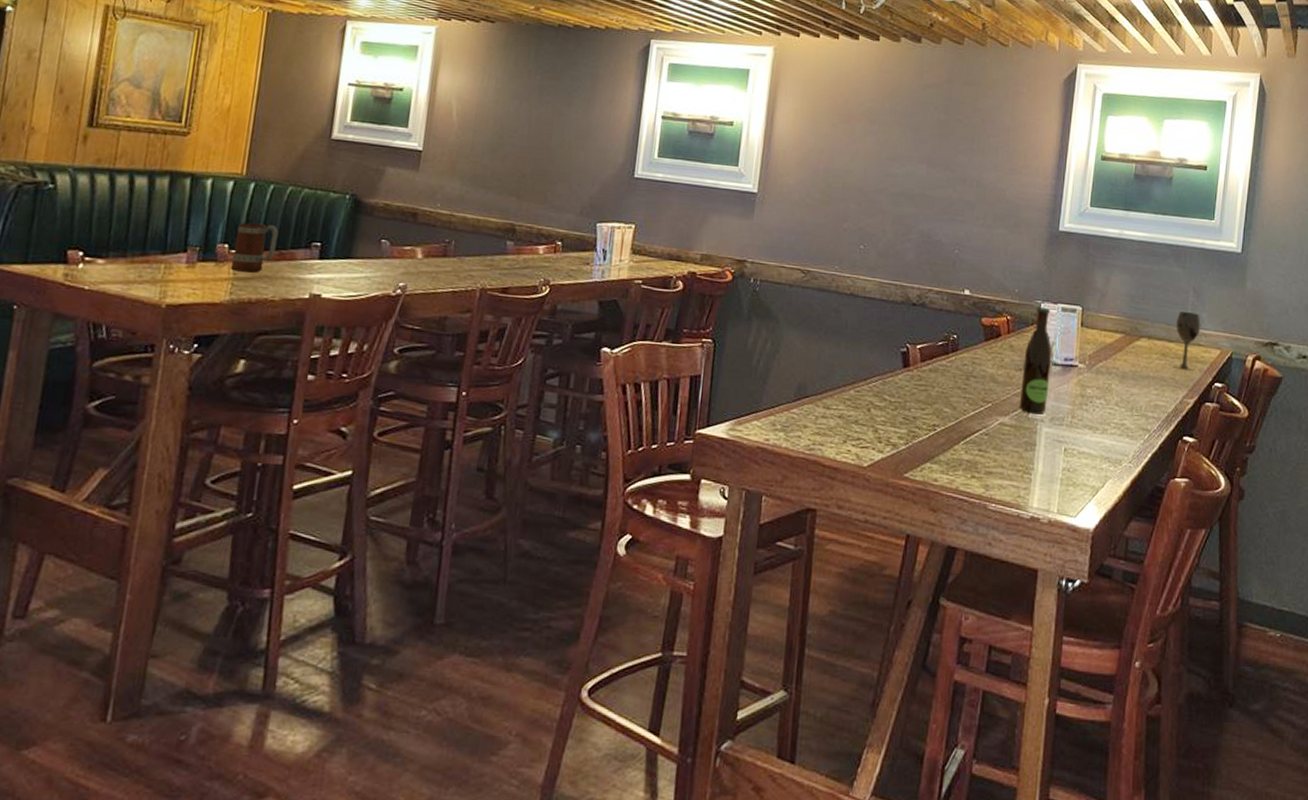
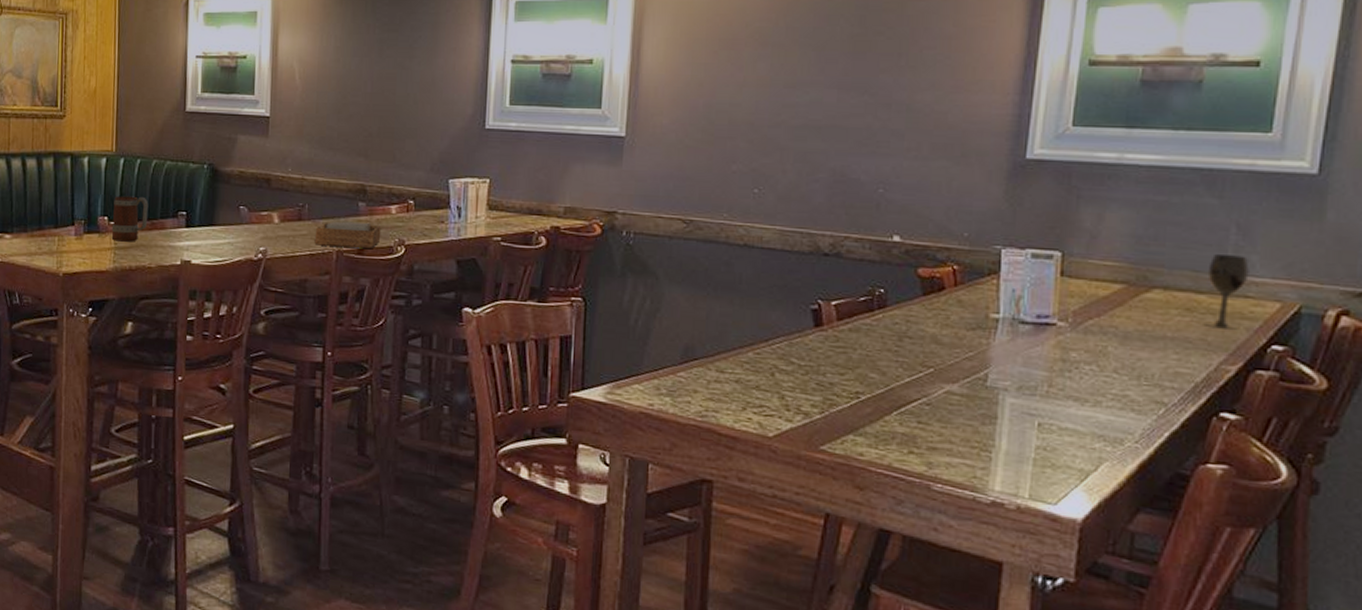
napkin holder: none [458,258,528,288] -> present [314,221,382,250]
bottle: present [1019,307,1053,415] -> none [972,254,1019,382]

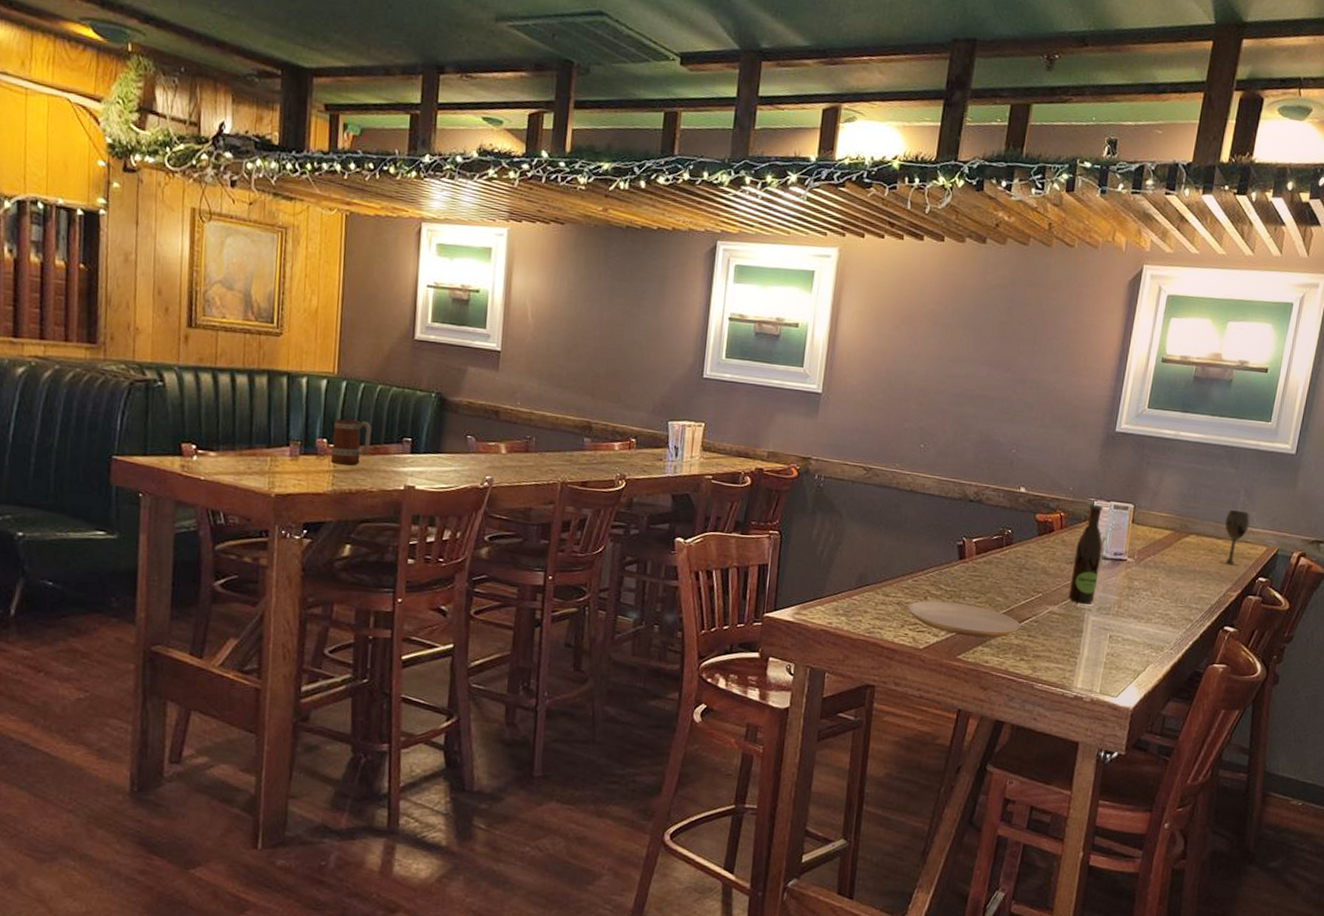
napkin holder: present [314,221,382,250] -> none [540,454,605,482]
plate: none [749,377,906,425] -> present [907,600,1021,638]
bottle: none [972,254,1019,382] -> present [1068,505,1104,604]

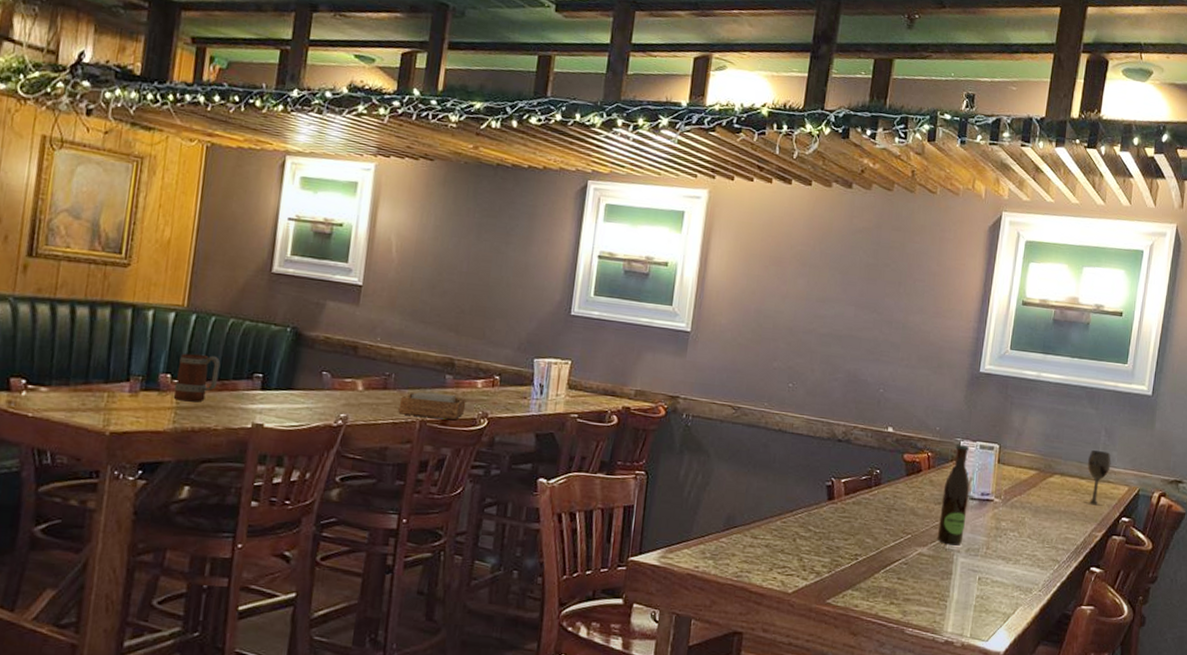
napkin holder: none [540,454,605,482] -> present [398,391,467,421]
plate: present [907,600,1021,638] -> none [776,542,890,581]

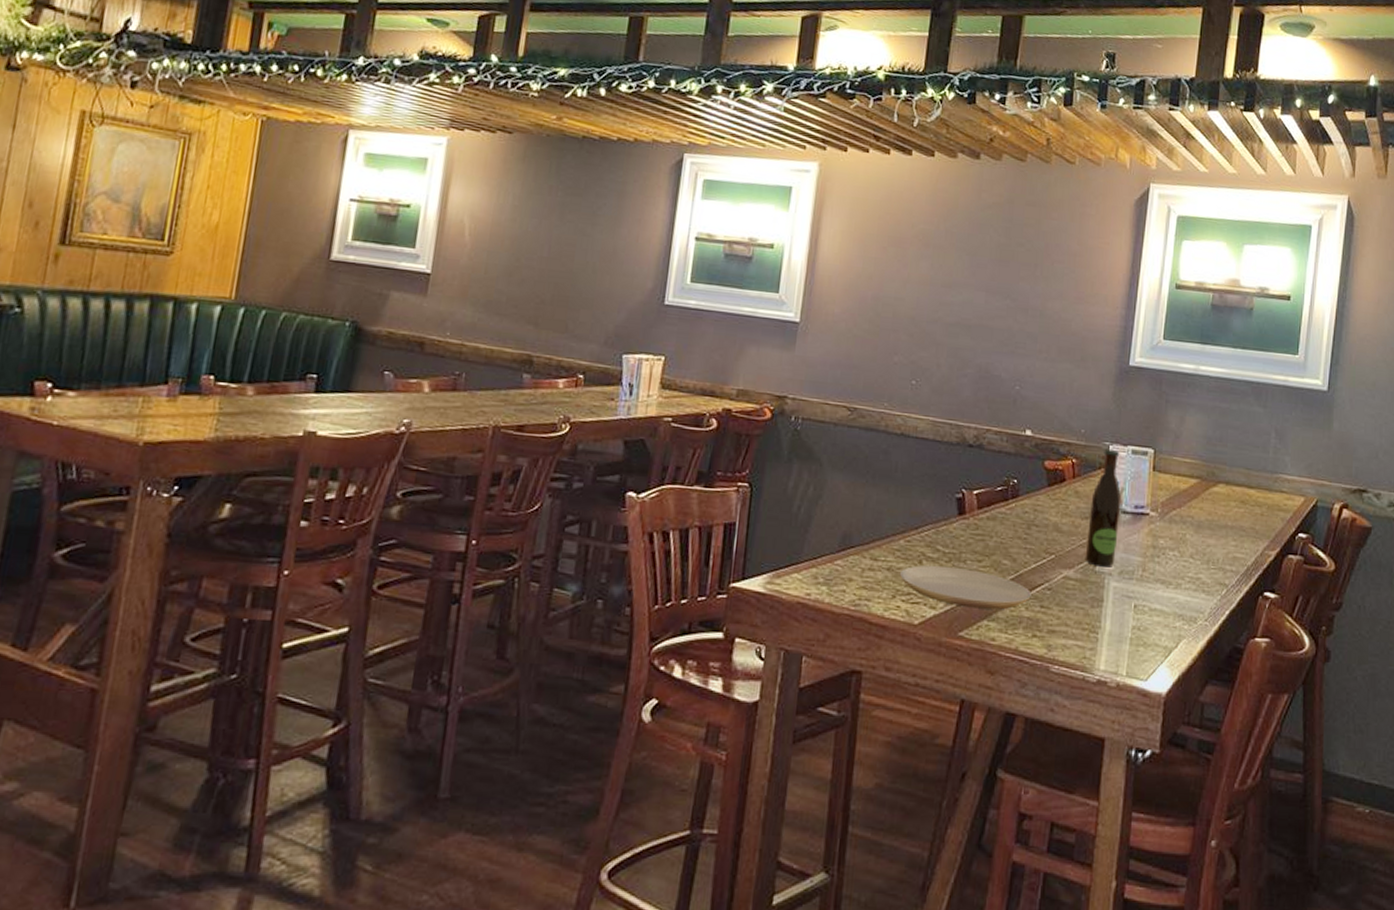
beer mug: present [173,353,221,402] -> none [216,351,270,408]
napkin holder: present [398,391,467,421] -> none [468,393,546,426]
plate: none [776,542,890,581] -> present [899,565,1031,610]
wine glass: present [1083,450,1111,507] -> none [1253,455,1284,521]

